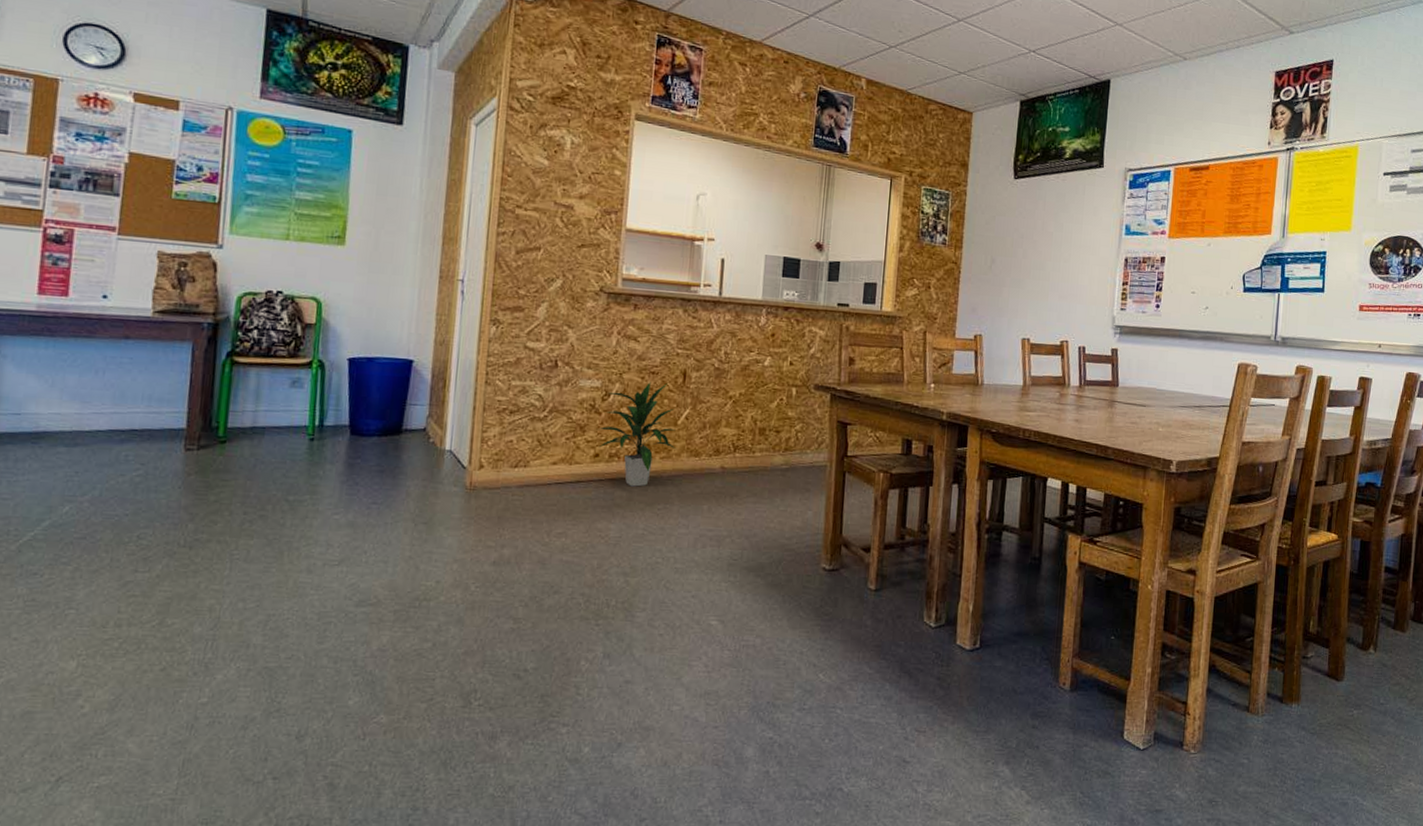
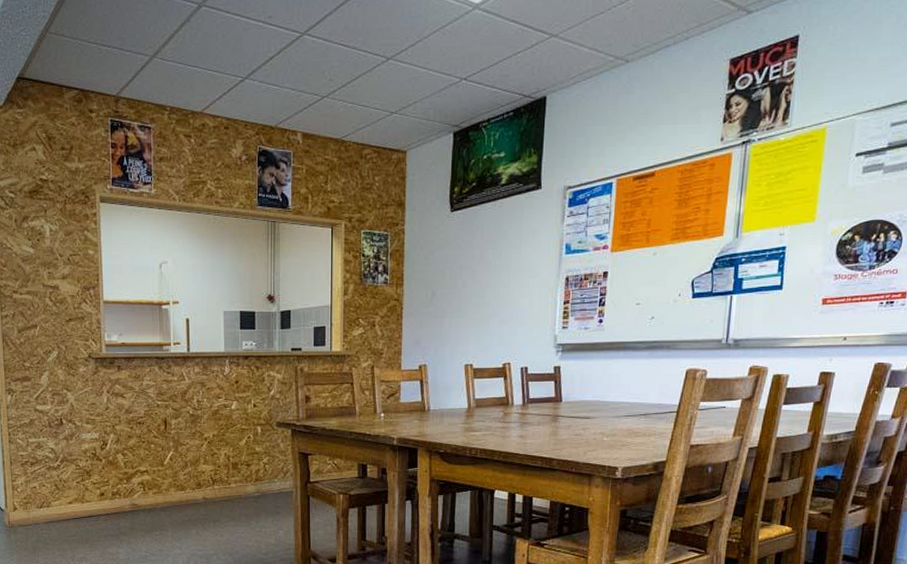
indoor plant: present [596,381,676,487] -> none [99,430,164,518]

